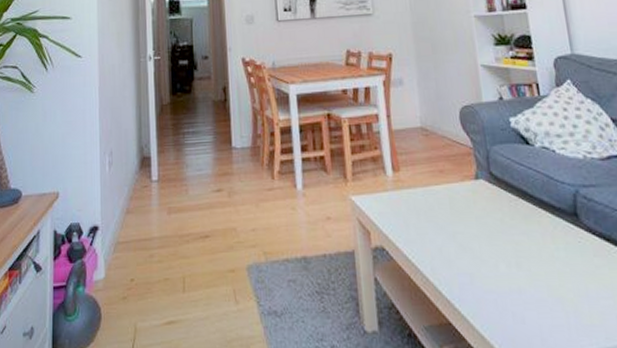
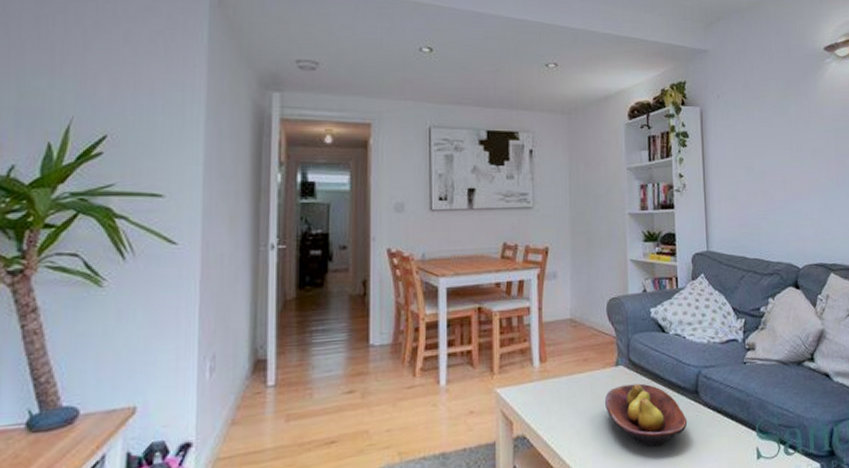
fruit bowl: none [466,200,568,273] -> present [604,383,688,447]

